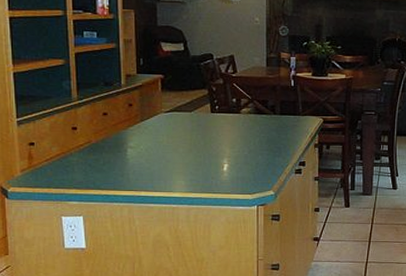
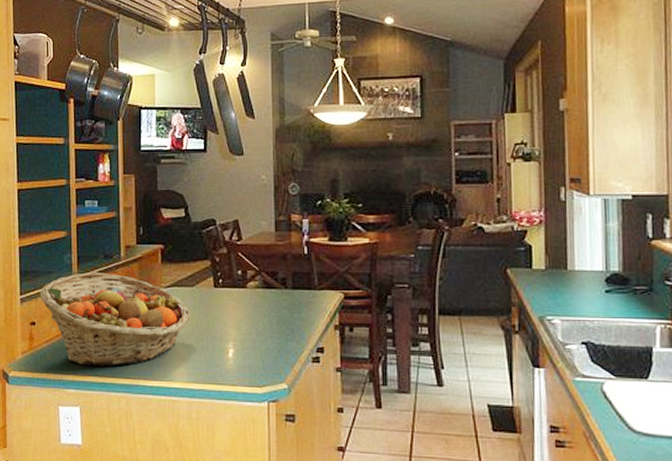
fruit basket: none [38,98,188,181] -> present [39,272,190,366]

